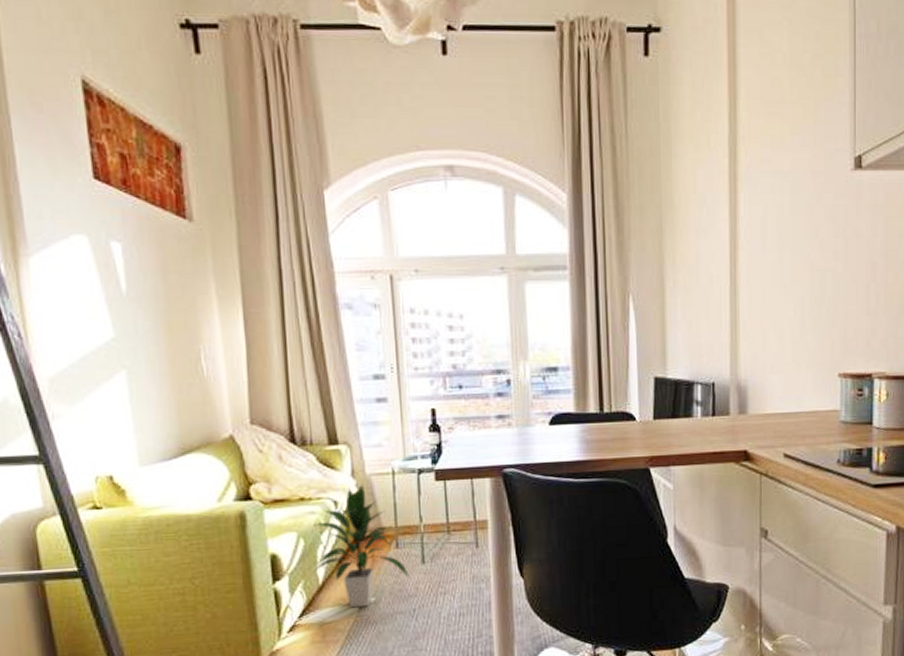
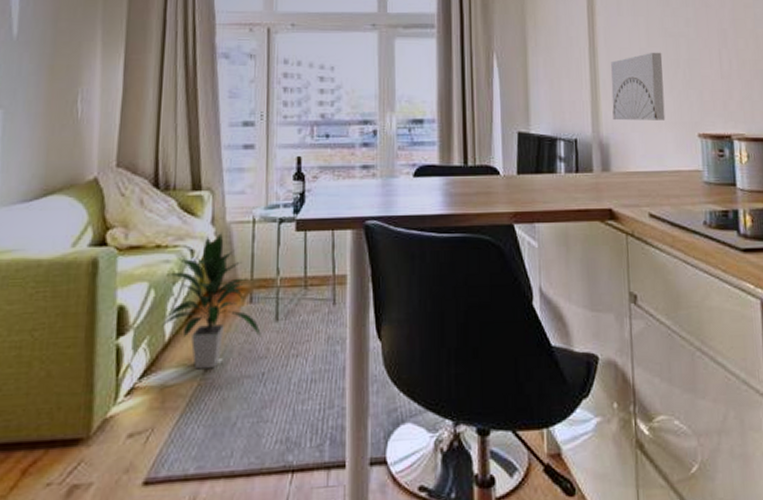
wall art: none [751,288,807,362] -> present [610,52,665,121]

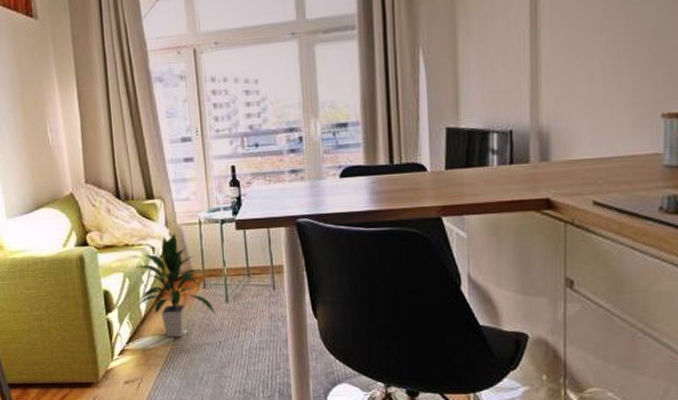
wall art: present [610,52,665,121] -> none [555,24,622,107]

